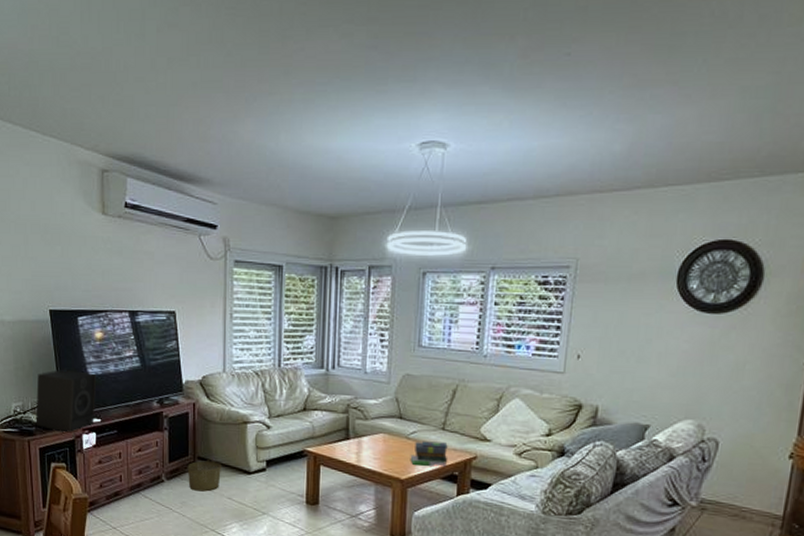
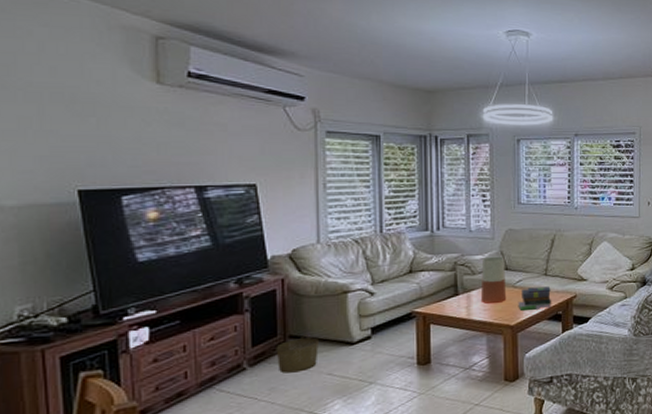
studio monitor: present [35,369,97,433] -> none [54,257,150,333]
vase: none [372,402,400,453] -> present [481,256,507,303]

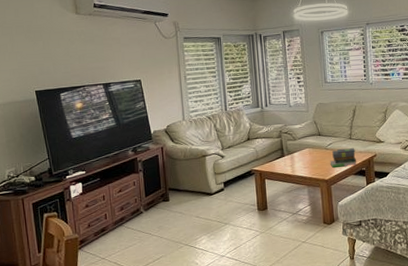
basket: present [276,334,319,373] -> none [161,187,189,216]
vase: present [481,256,507,303] -> none [300,125,321,163]

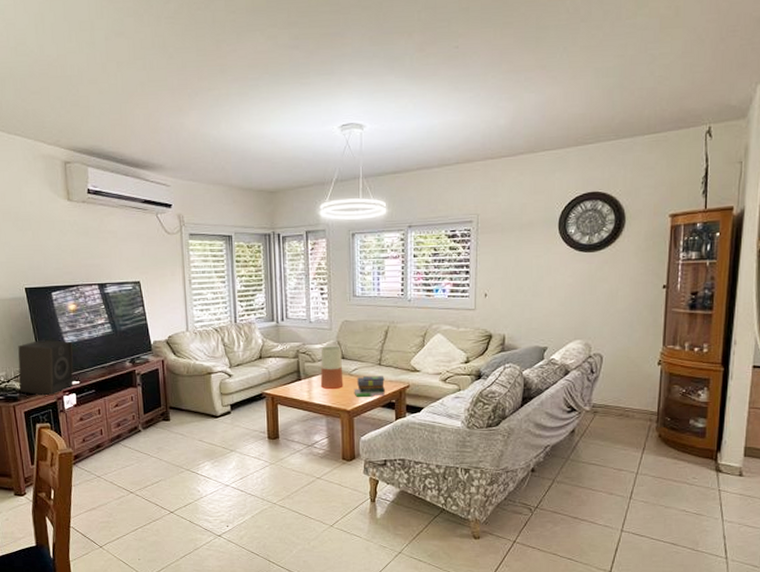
studio monitor: none [27,135,80,187] -> present [18,339,74,396]
vase: none [300,125,321,163] -> present [320,346,344,389]

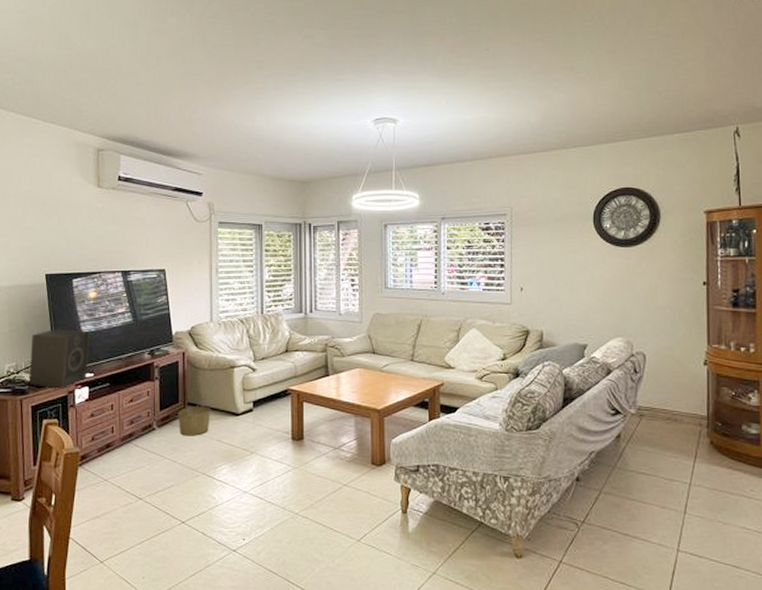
basket: none [160,406,191,437] -> present [177,402,210,436]
vase: present [320,346,344,389] -> none [350,339,374,386]
books: present [354,376,385,397] -> none [384,372,418,395]

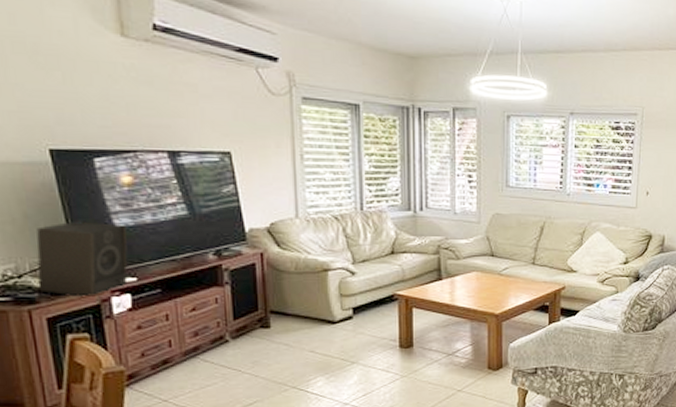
basket: present [177,402,210,436] -> none [257,310,300,348]

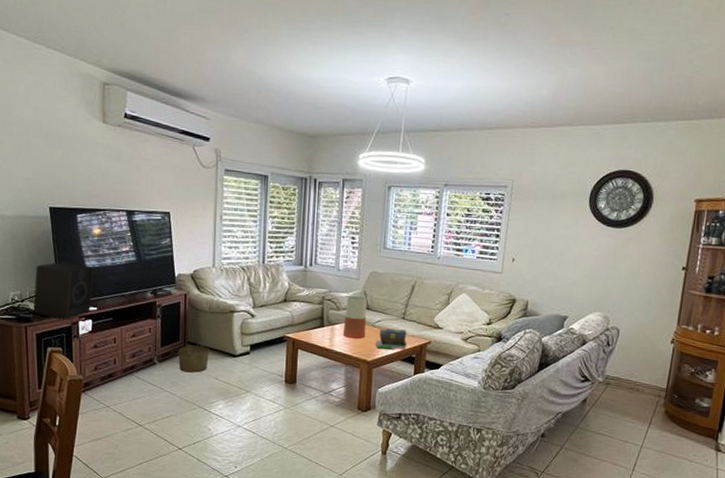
basket: none [257,310,300,348] -> present [178,342,209,373]
vase: none [466,241,492,290] -> present [344,295,367,339]
books: none [503,276,538,299] -> present [375,328,407,351]

